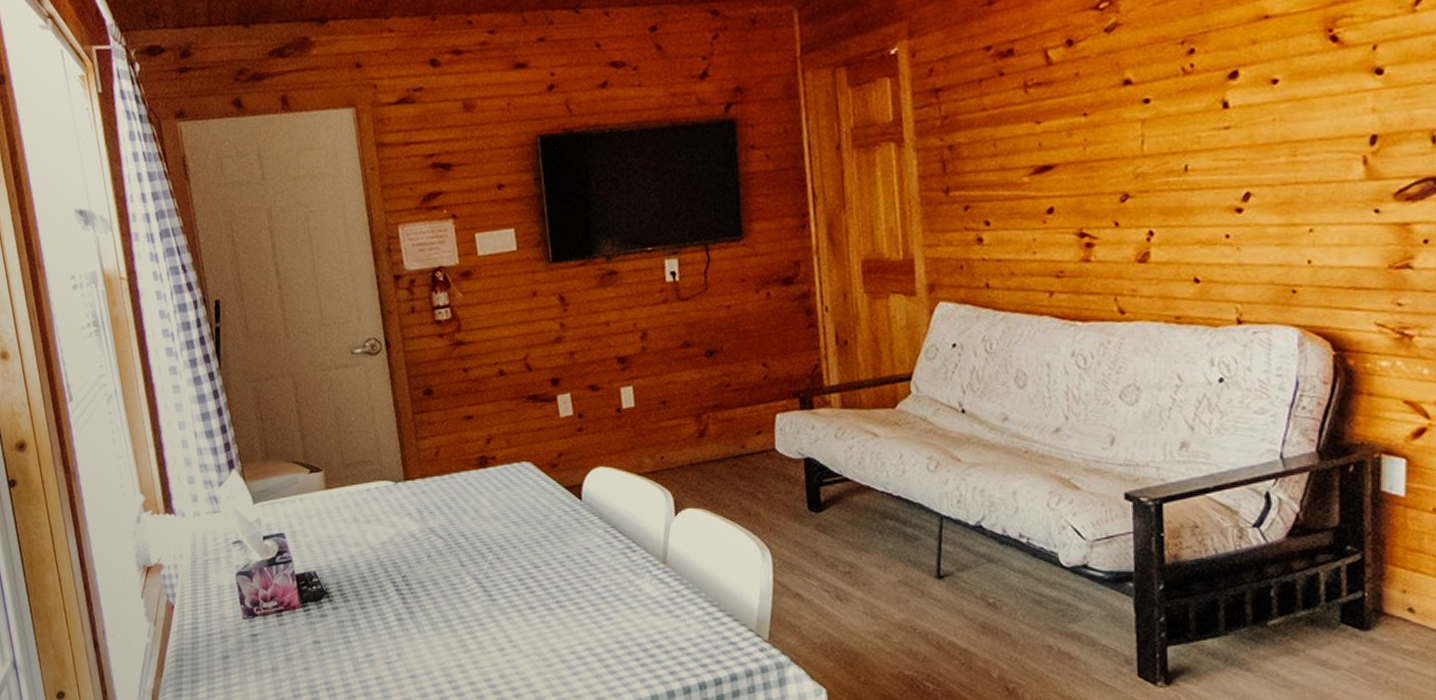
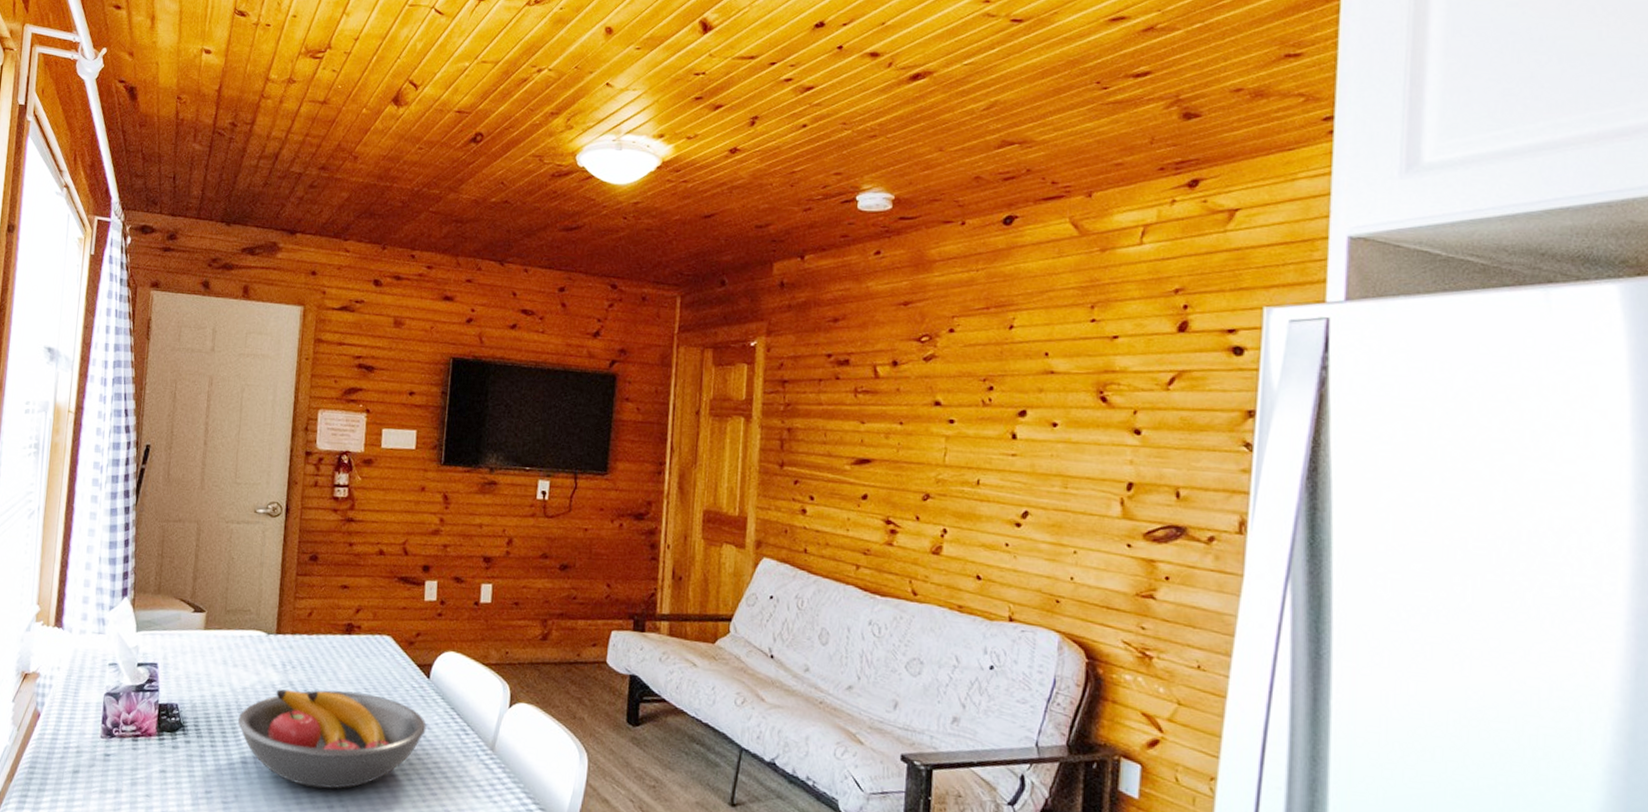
fruit bowl: none [383,527,588,633] -> present [237,689,427,789]

